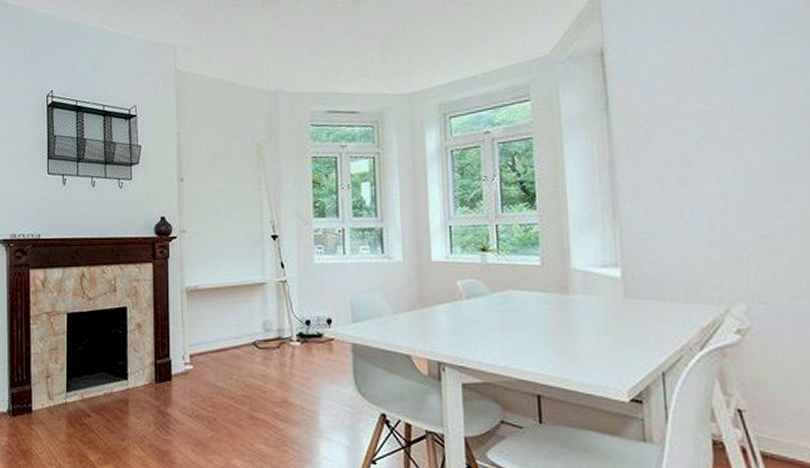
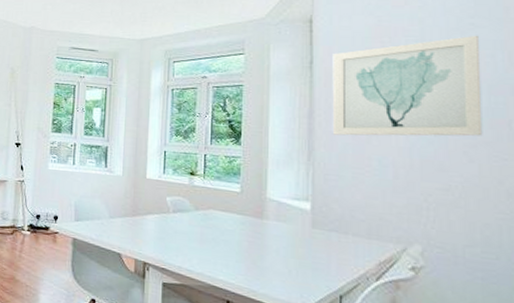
wall art: none [629,54,800,186] -> present [332,35,483,137]

